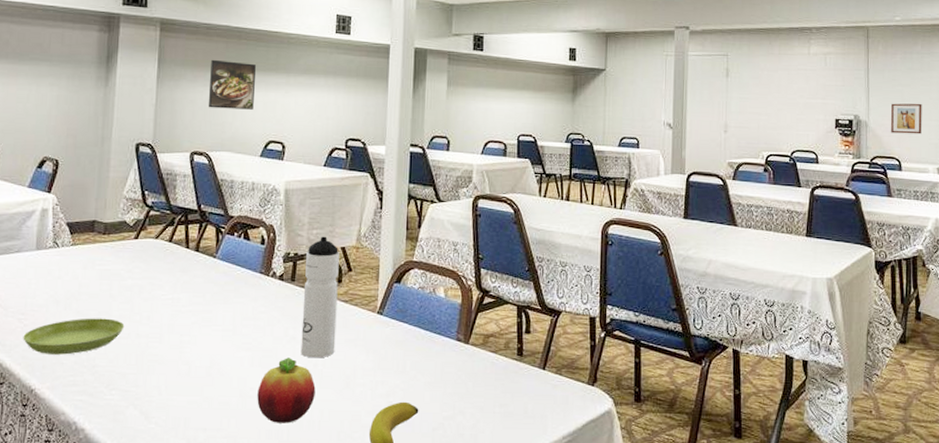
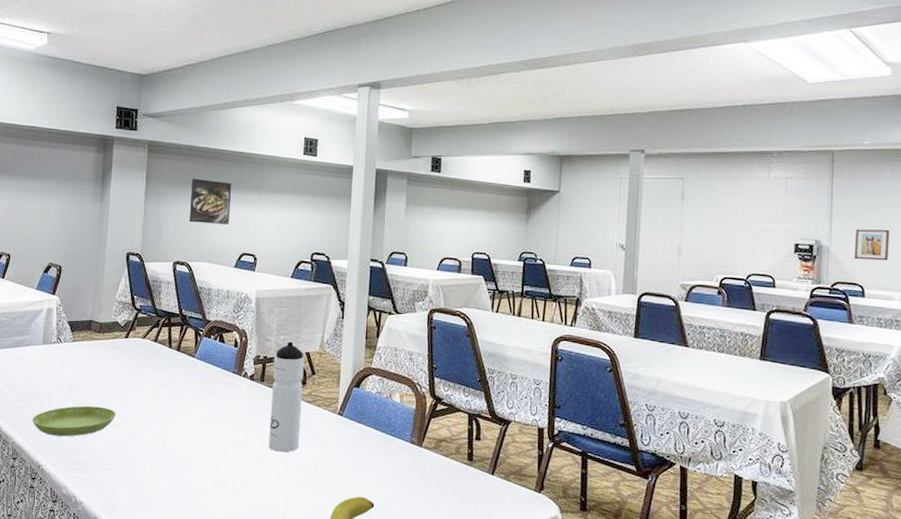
fruit: present [257,358,316,423] -> none [229,450,281,509]

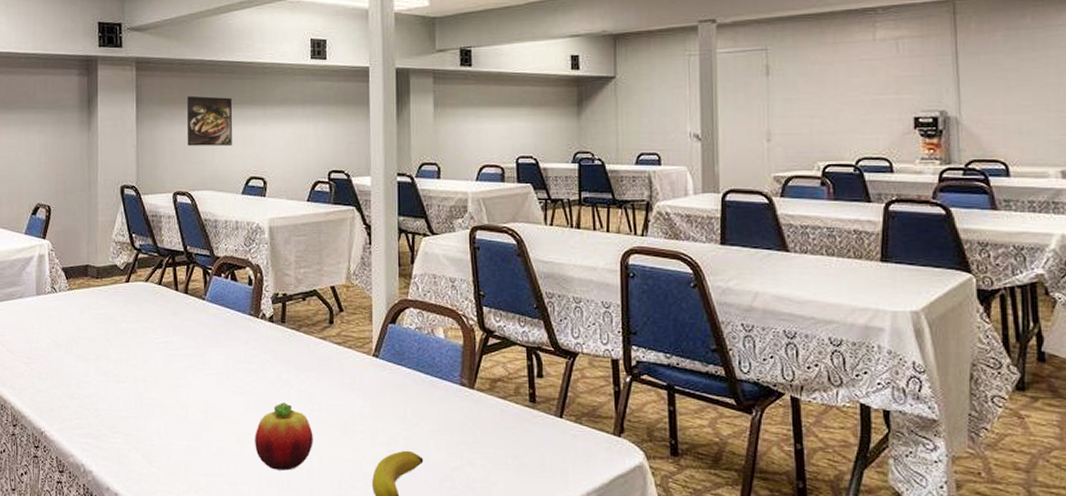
saucer: present [32,405,116,437] -> none [30,361,122,398]
fruit: none [229,450,281,509] -> present [255,402,313,471]
water bottle: present [268,341,304,452] -> none [294,275,331,404]
wall art: present [854,229,890,261] -> none [992,90,1037,131]

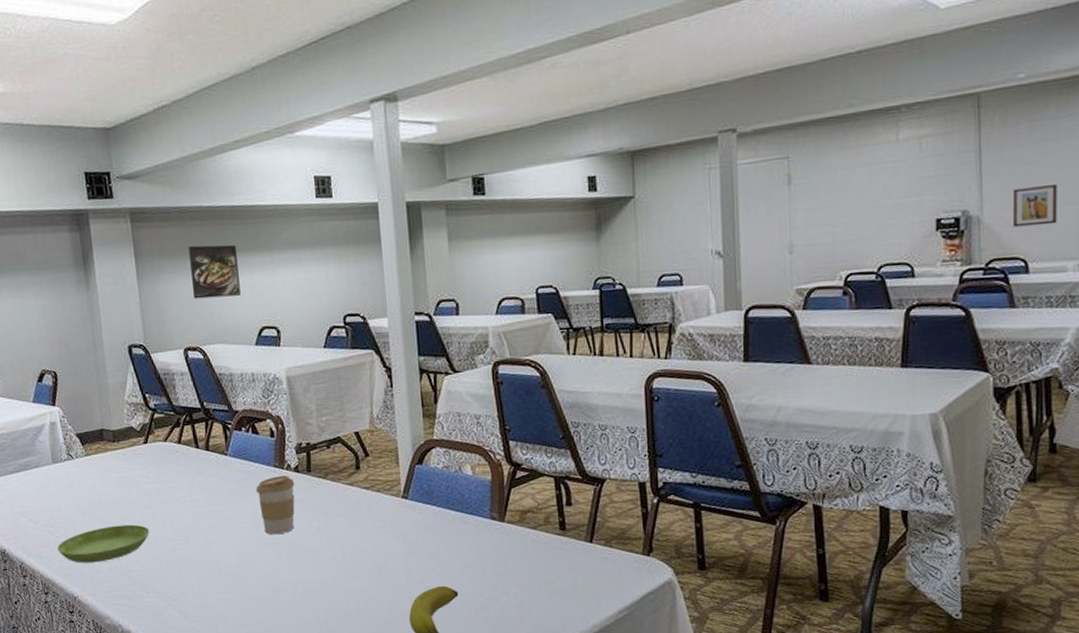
saucer: none [30,361,122,398] -> present [57,524,150,563]
coffee cup: none [229,325,269,384] -> present [255,476,295,535]
fruit: present [255,402,313,471] -> none [289,550,349,615]
wall art: none [992,90,1037,131] -> present [1013,183,1057,228]

